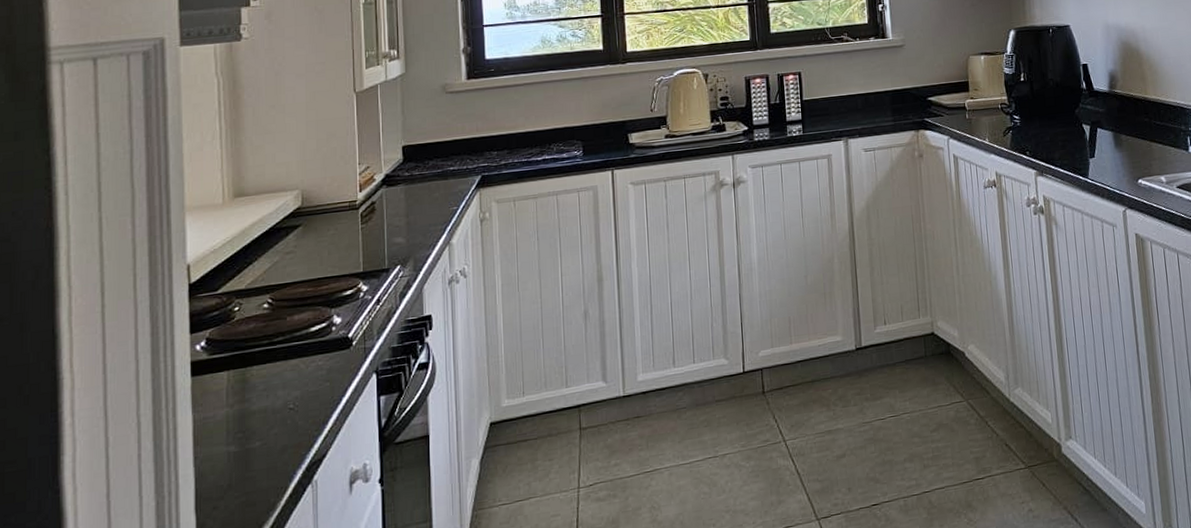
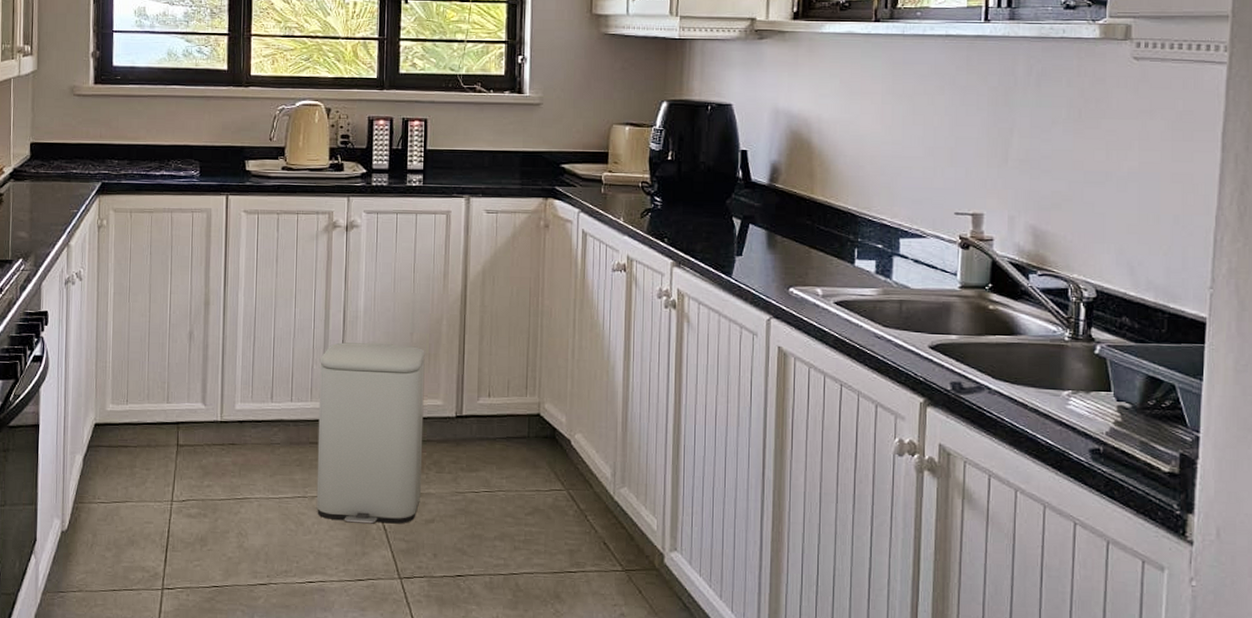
pedal bin: none [719,288,830,475] -> present [316,342,425,525]

